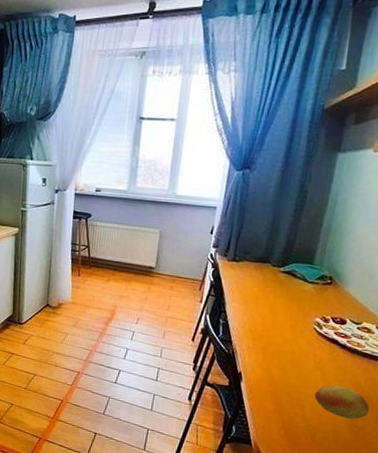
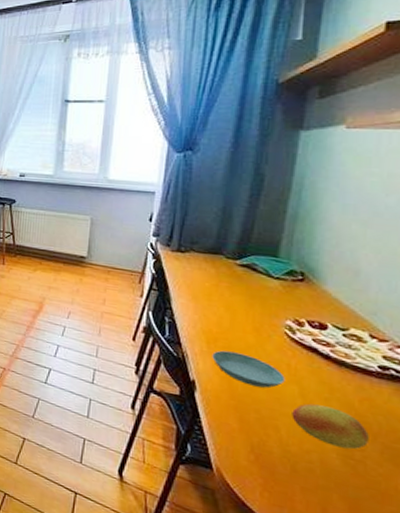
saucer: none [256,345,312,375] -> present [212,350,285,388]

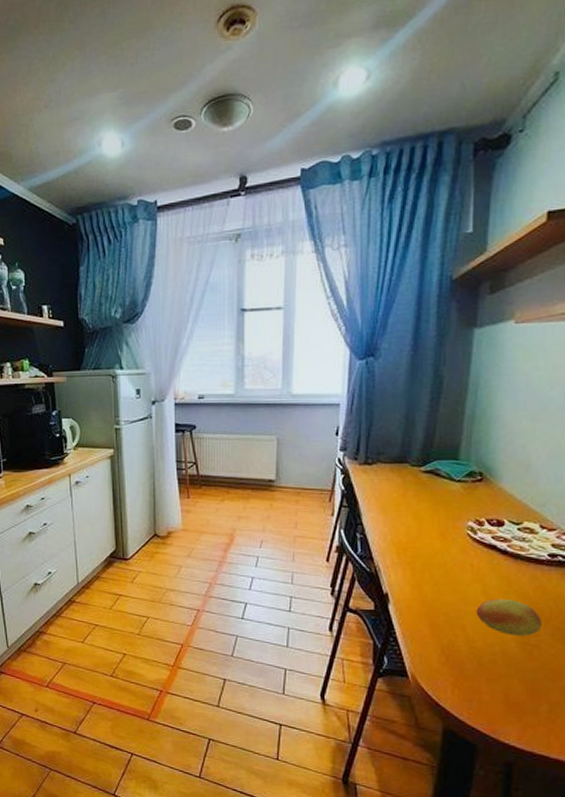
saucer: present [212,350,285,388] -> none [402,559,469,590]

